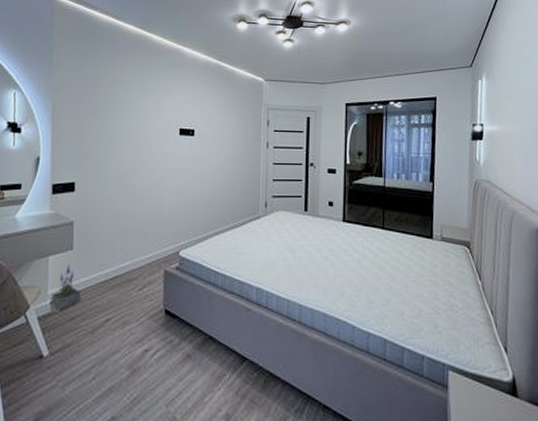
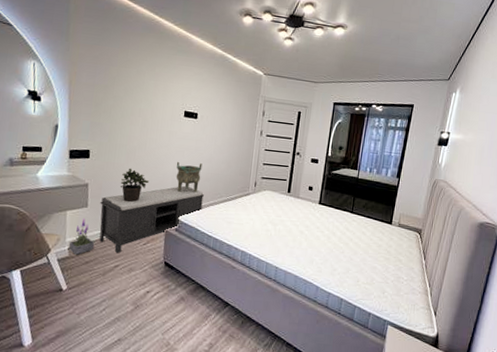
bench: none [87,213,208,304] -> present [99,185,205,254]
potted plant: none [110,198,144,240] -> present [120,168,150,203]
vessel: none [173,186,203,222] -> present [176,162,202,193]

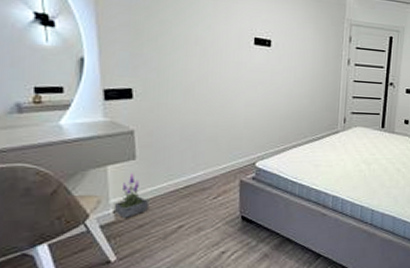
bench: present [99,185,205,254] -> none [152,126,286,212]
potted plant: present [120,168,150,203] -> none [177,108,216,150]
vessel: present [176,162,202,193] -> none [248,99,281,134]

